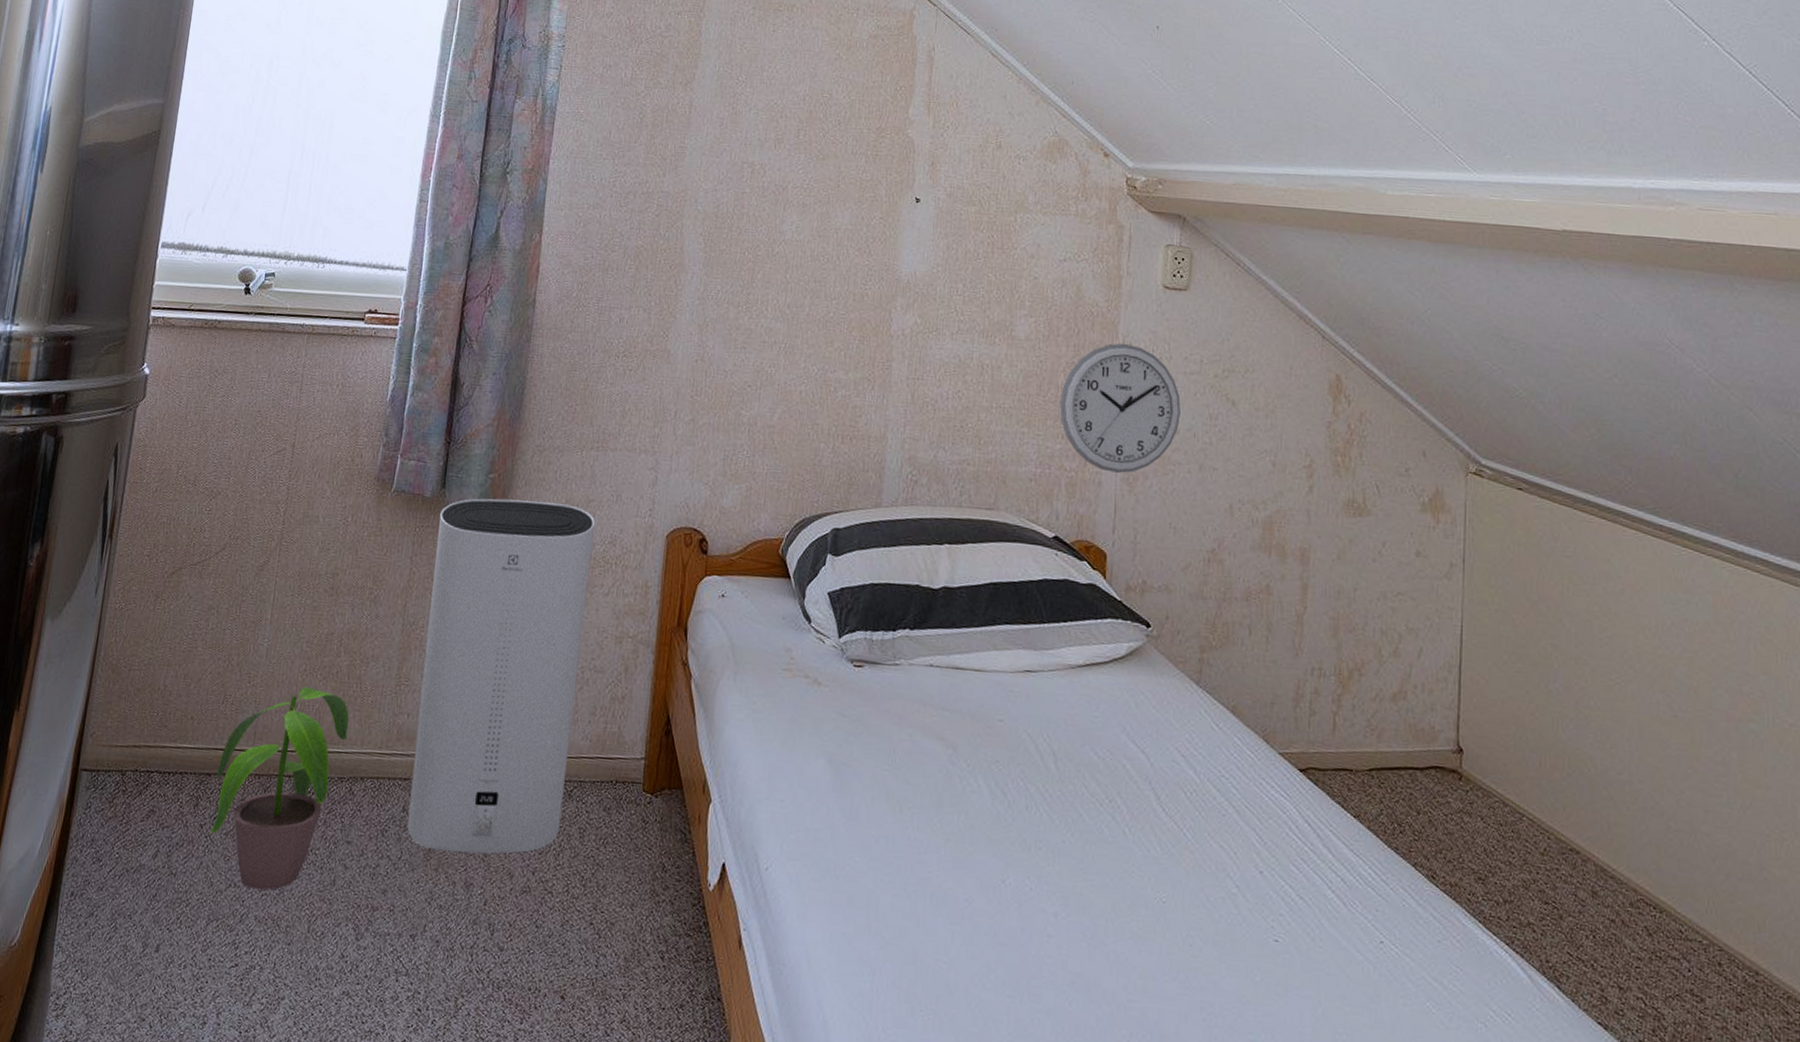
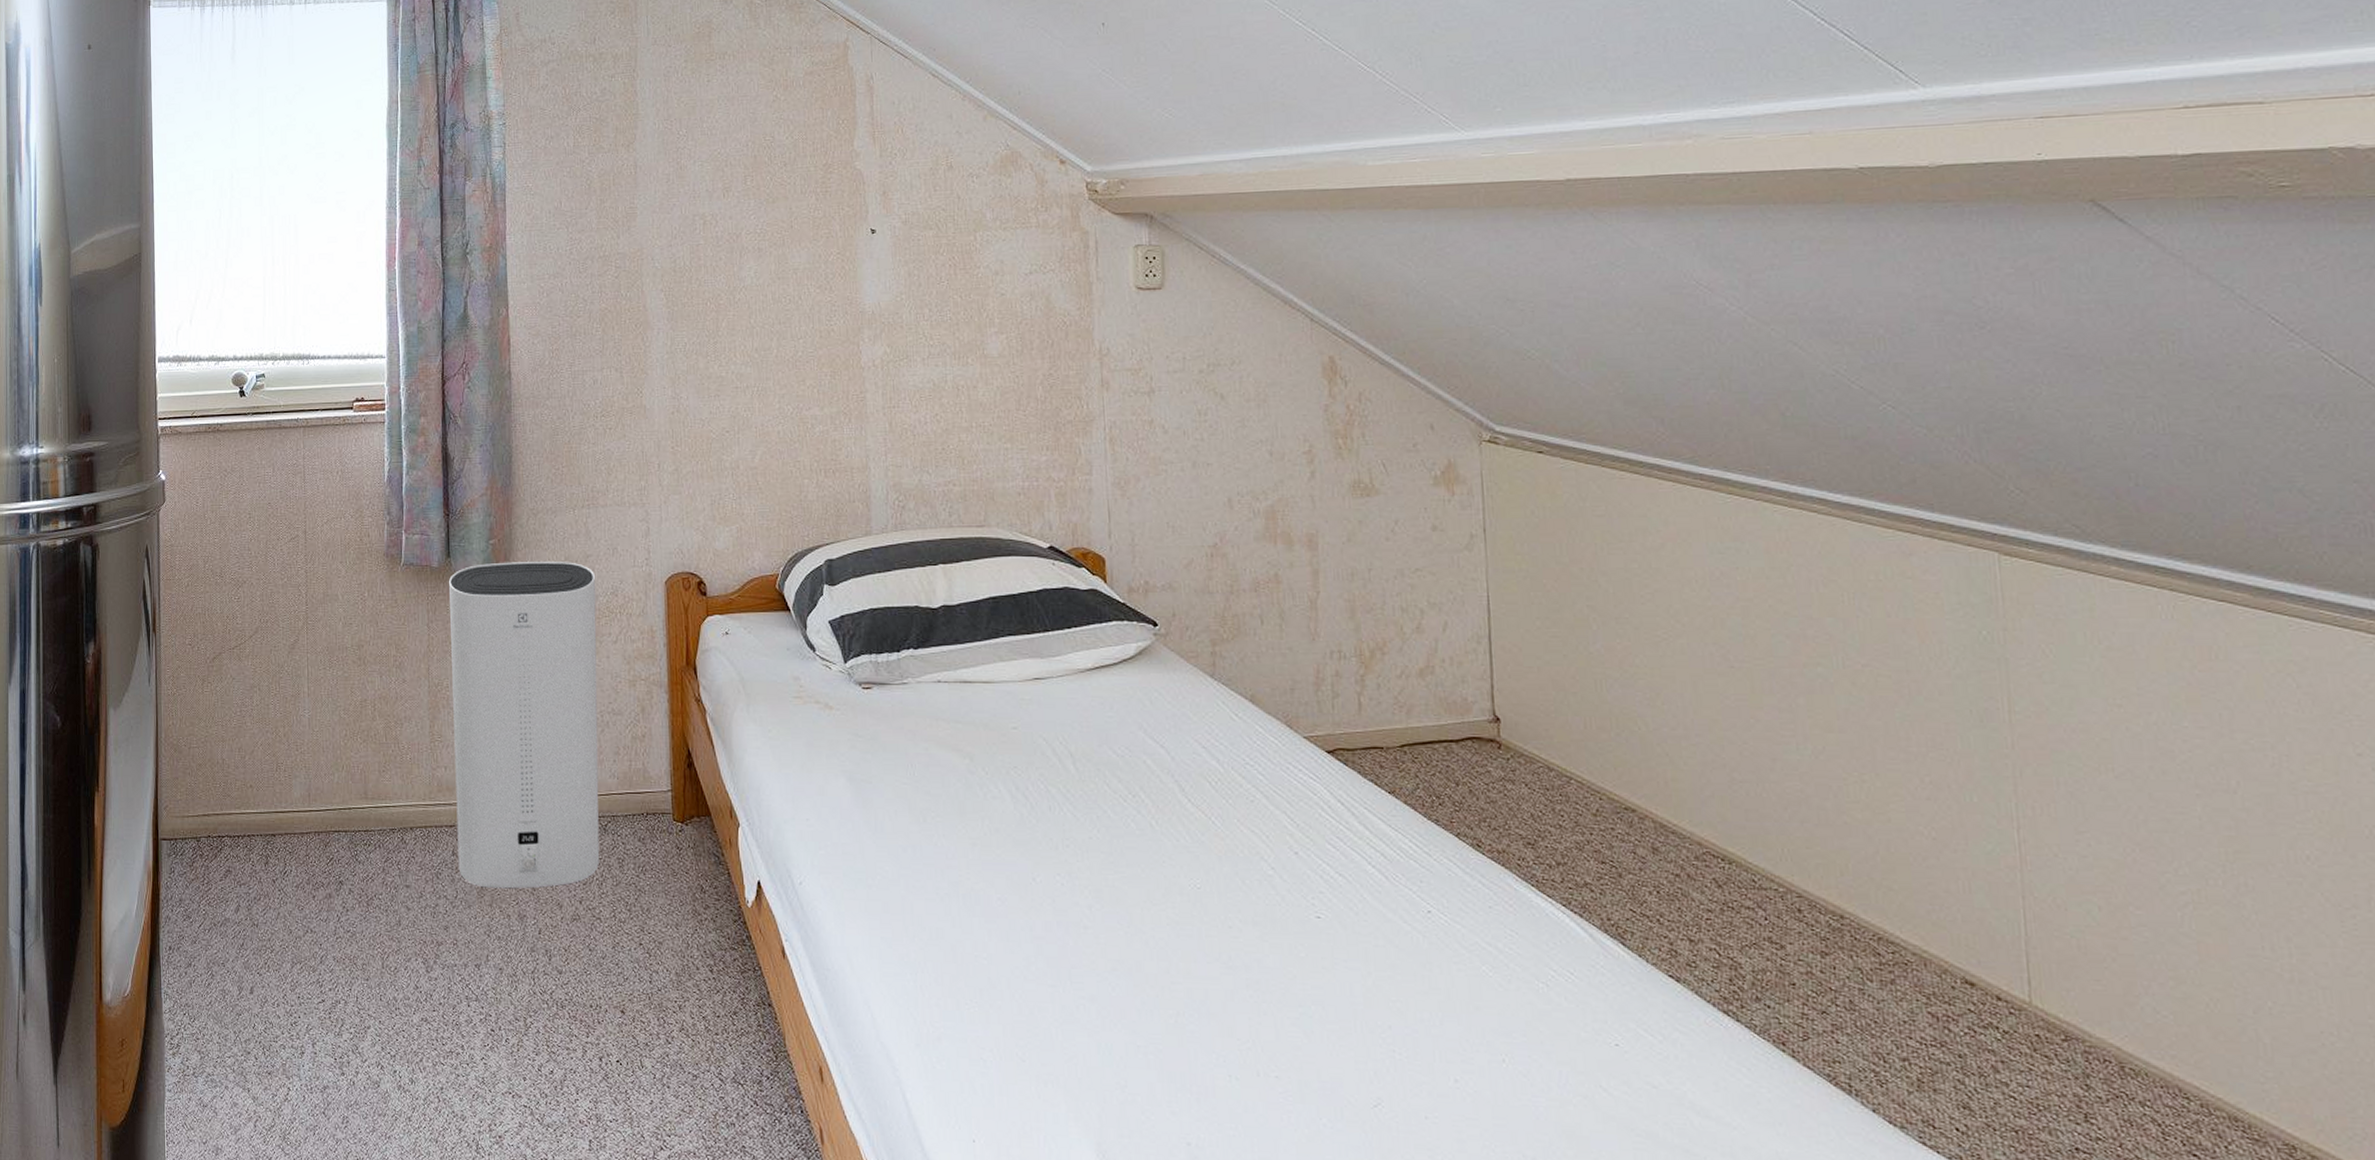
potted plant: present [211,686,350,890] -> none [280,750,393,934]
wall clock: present [1059,343,1181,473] -> none [1040,349,1168,478]

